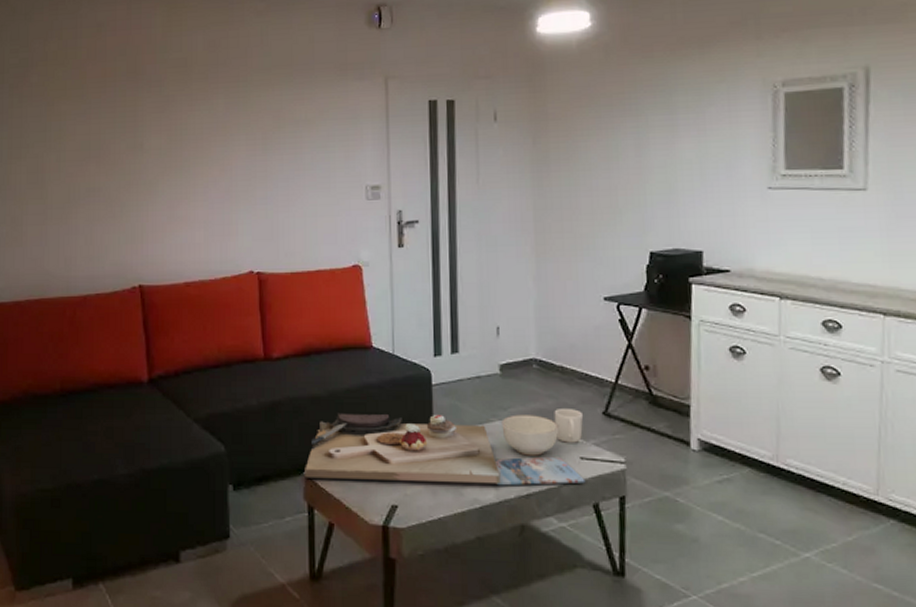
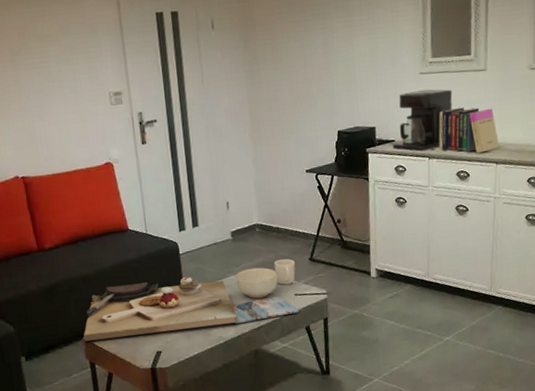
coffee maker: none [726,208,816,288] -> present [392,89,453,152]
books: none [795,235,888,298] -> present [439,107,499,153]

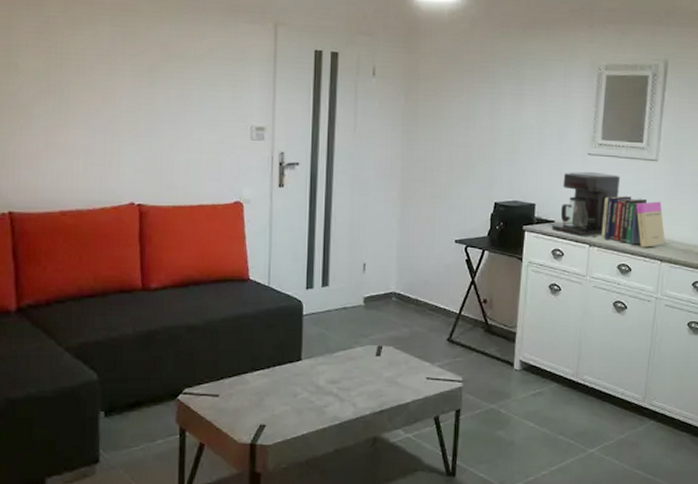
decorative tray: present [83,277,238,342] -> none [178,341,359,403]
magazine: present [232,296,300,324] -> none [354,377,429,404]
bowl: present [235,267,278,299] -> none [362,341,411,377]
mug: present [274,258,296,285] -> none [407,335,432,365]

